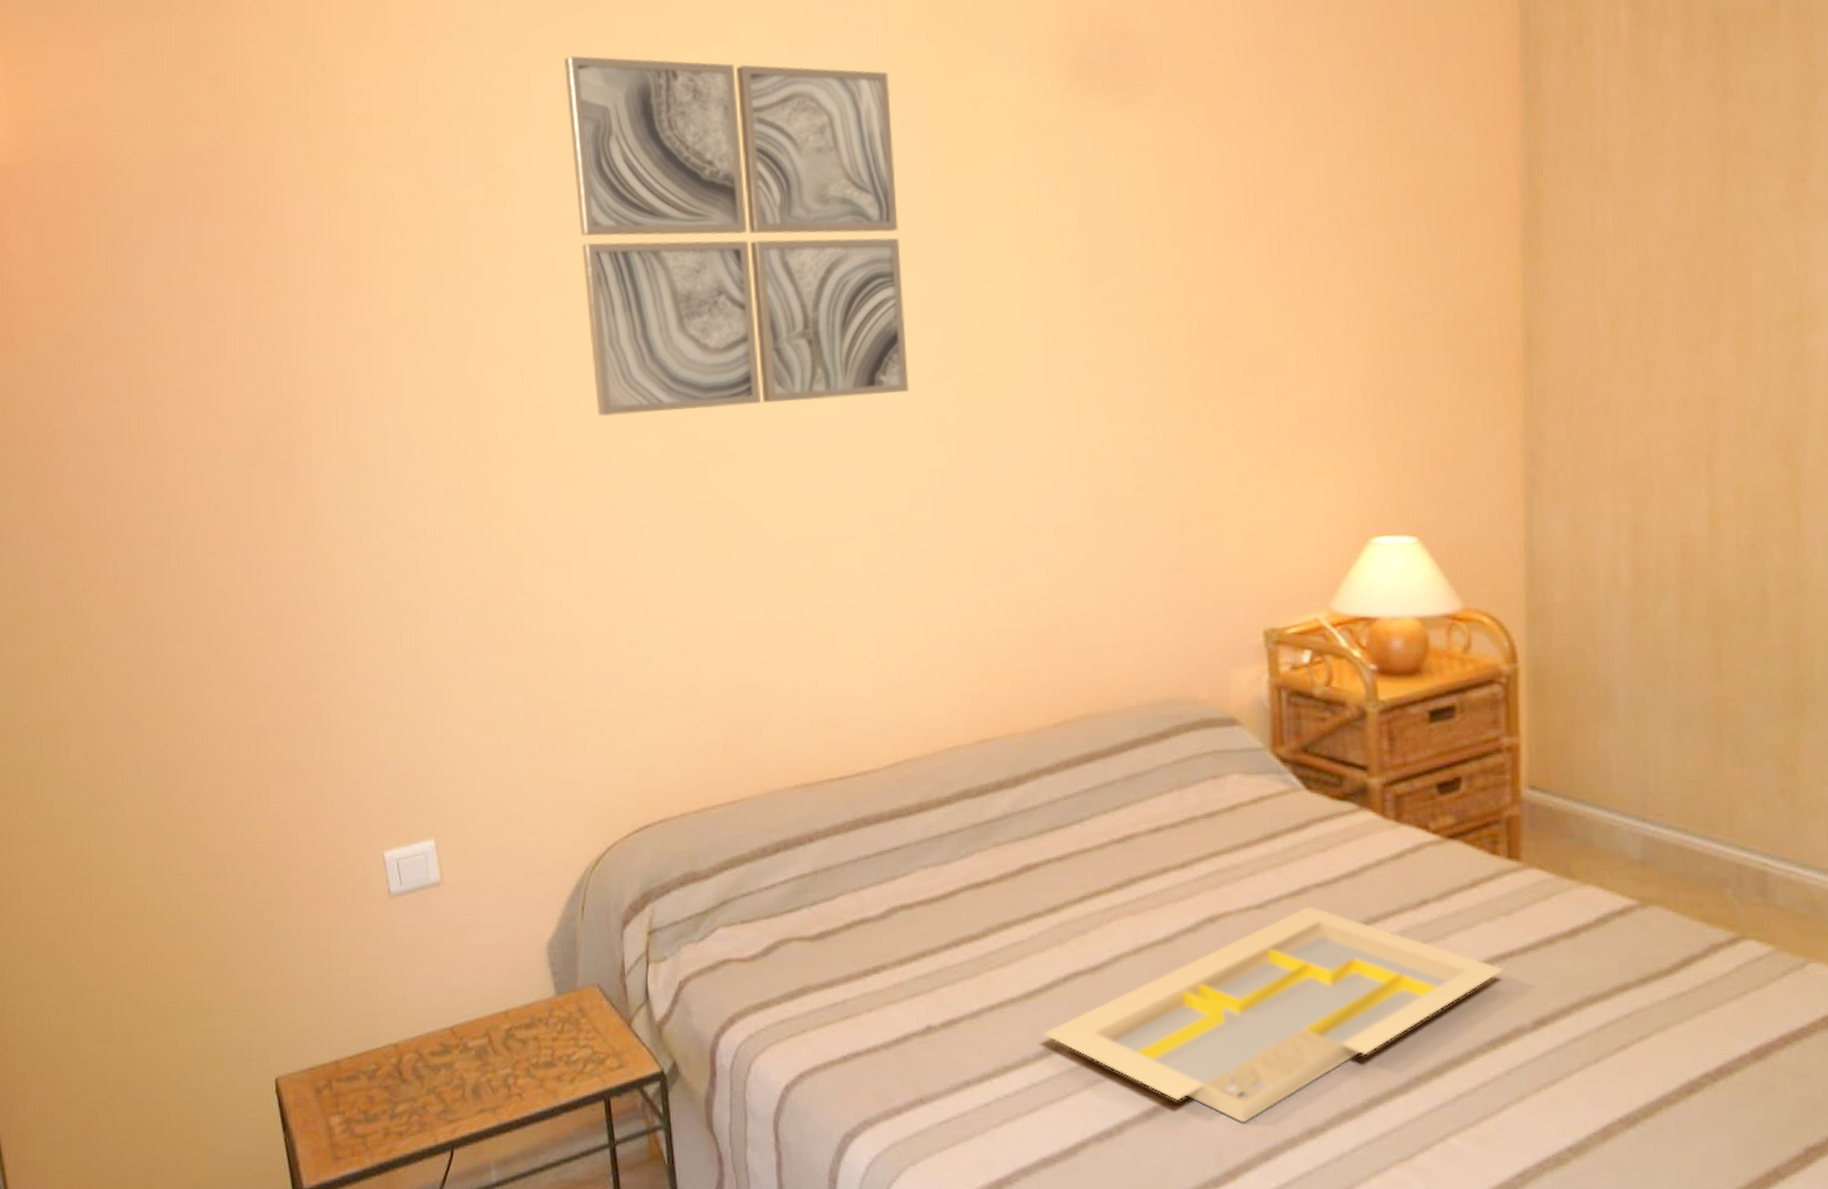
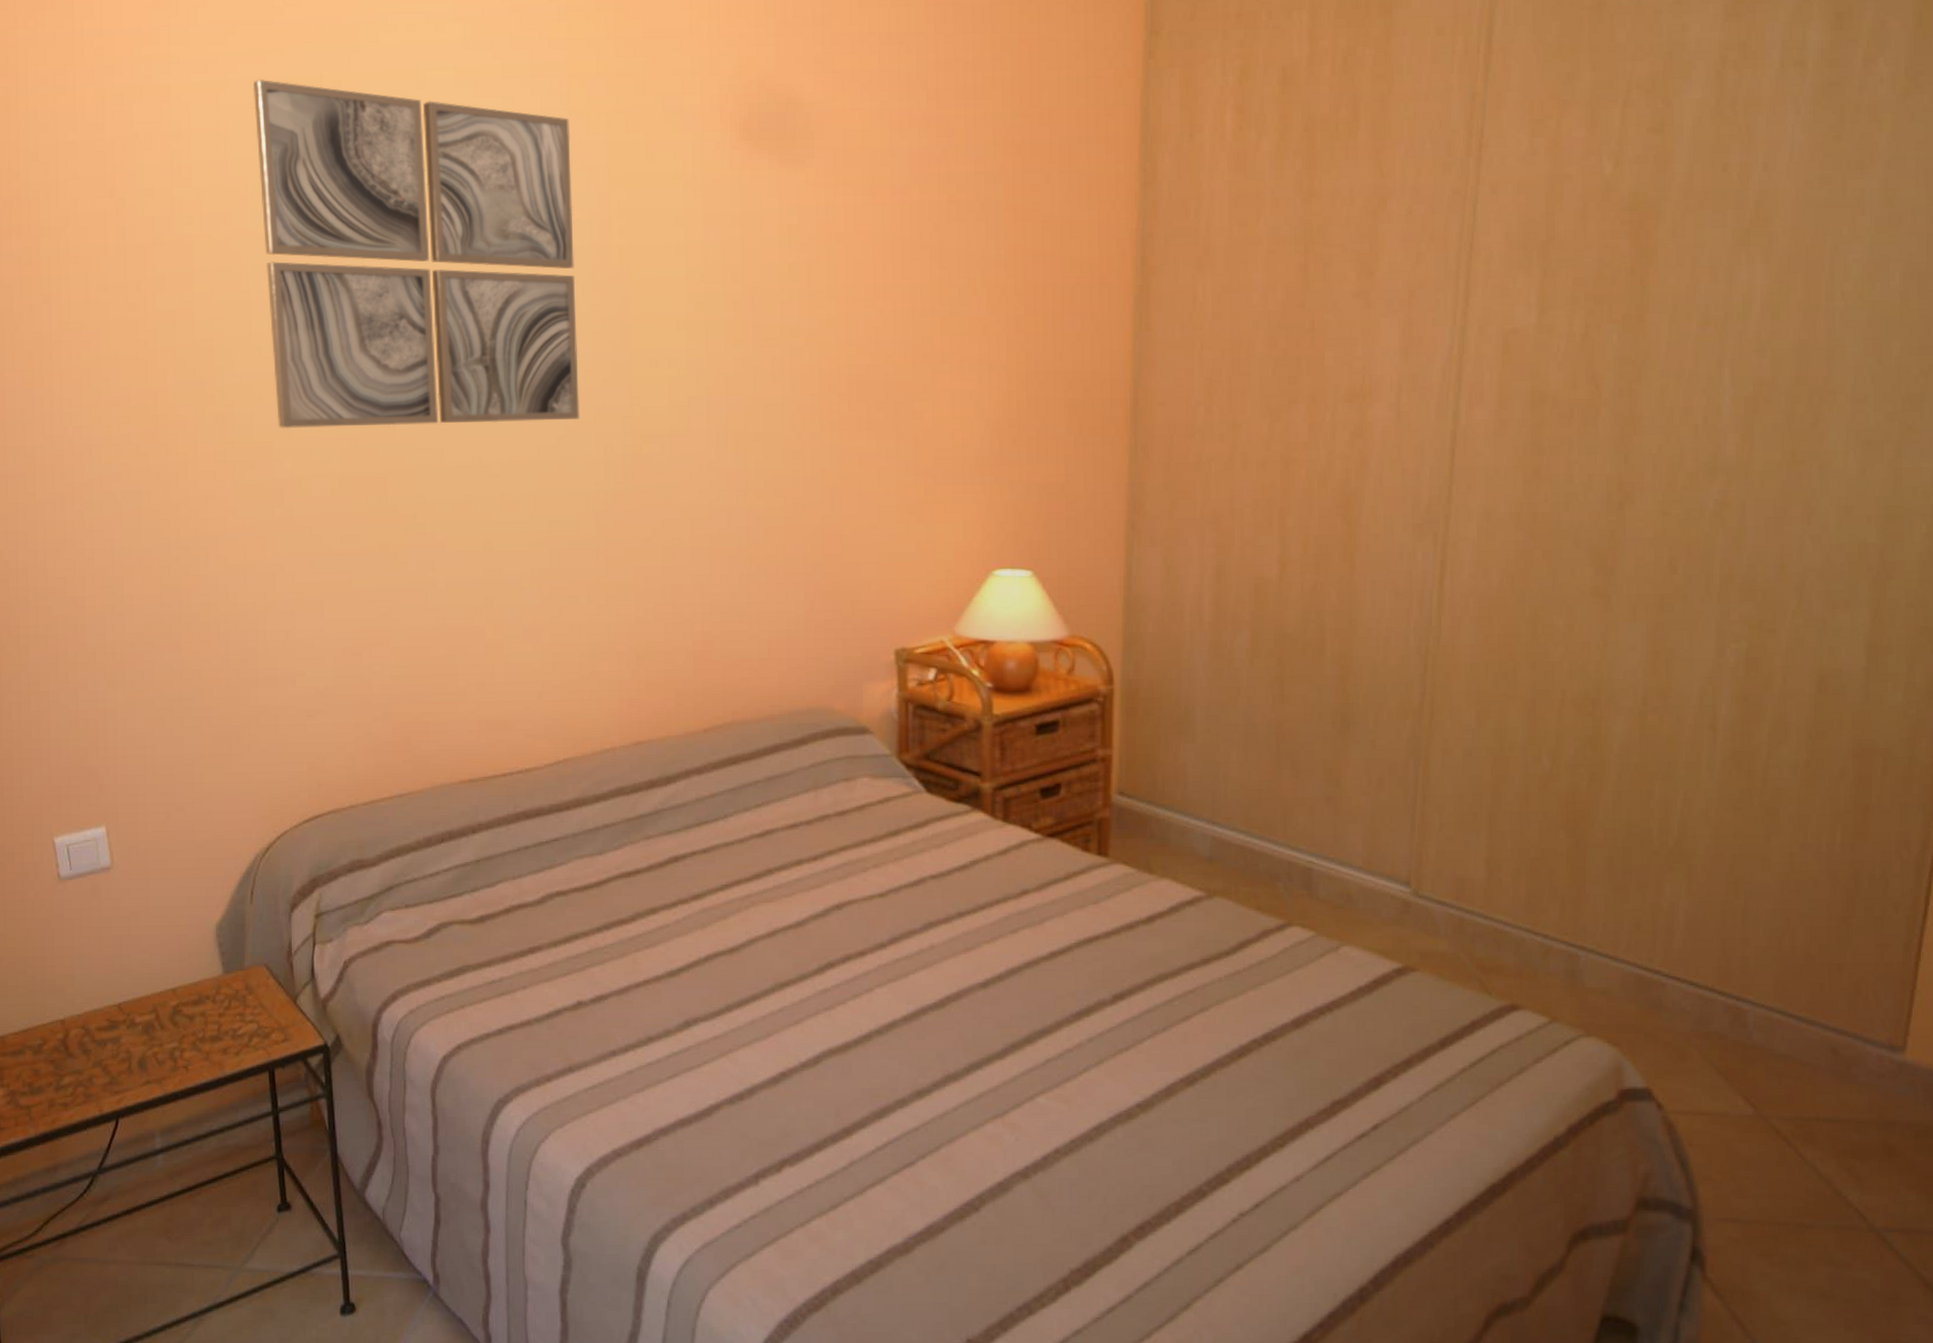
serving tray: present [1042,905,1504,1123] -> none [683,894,1091,1086]

